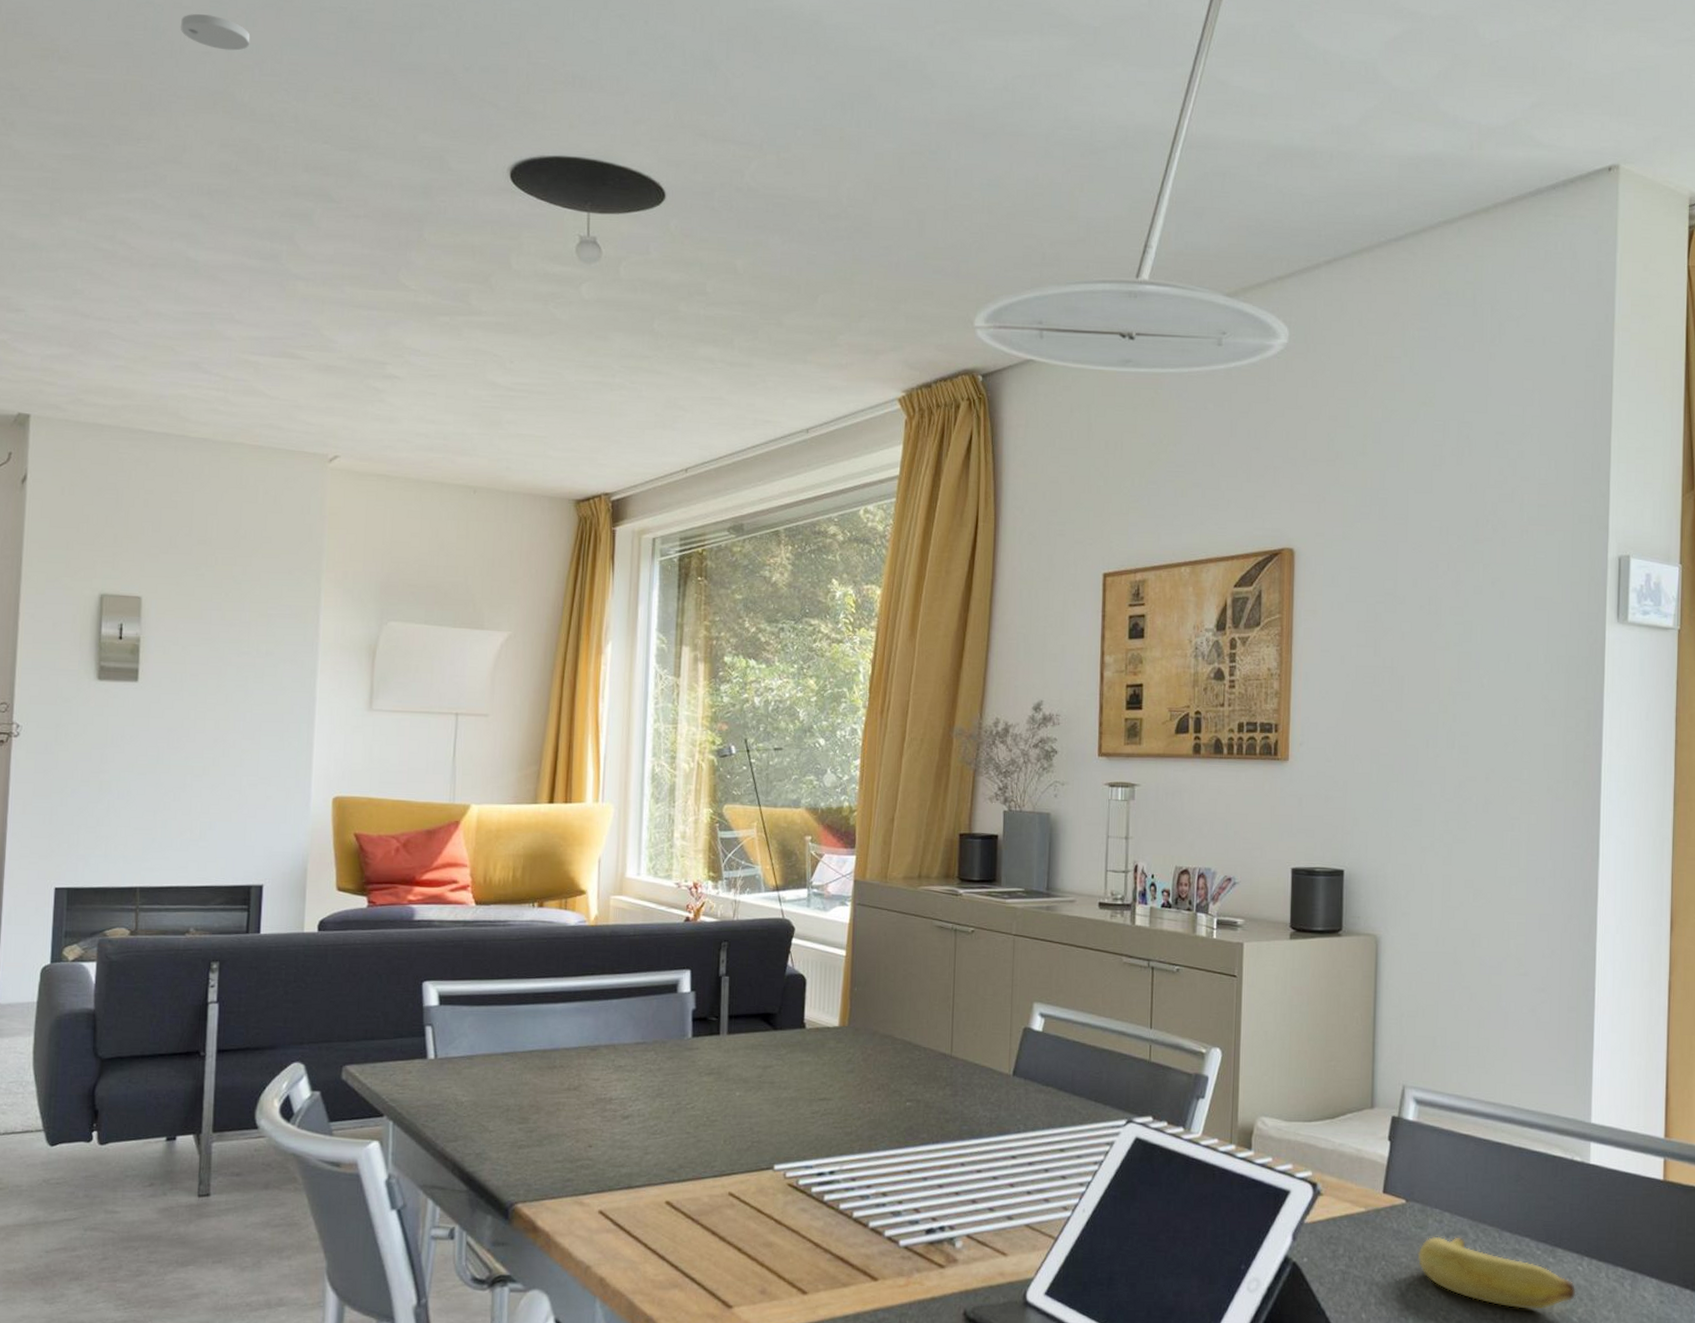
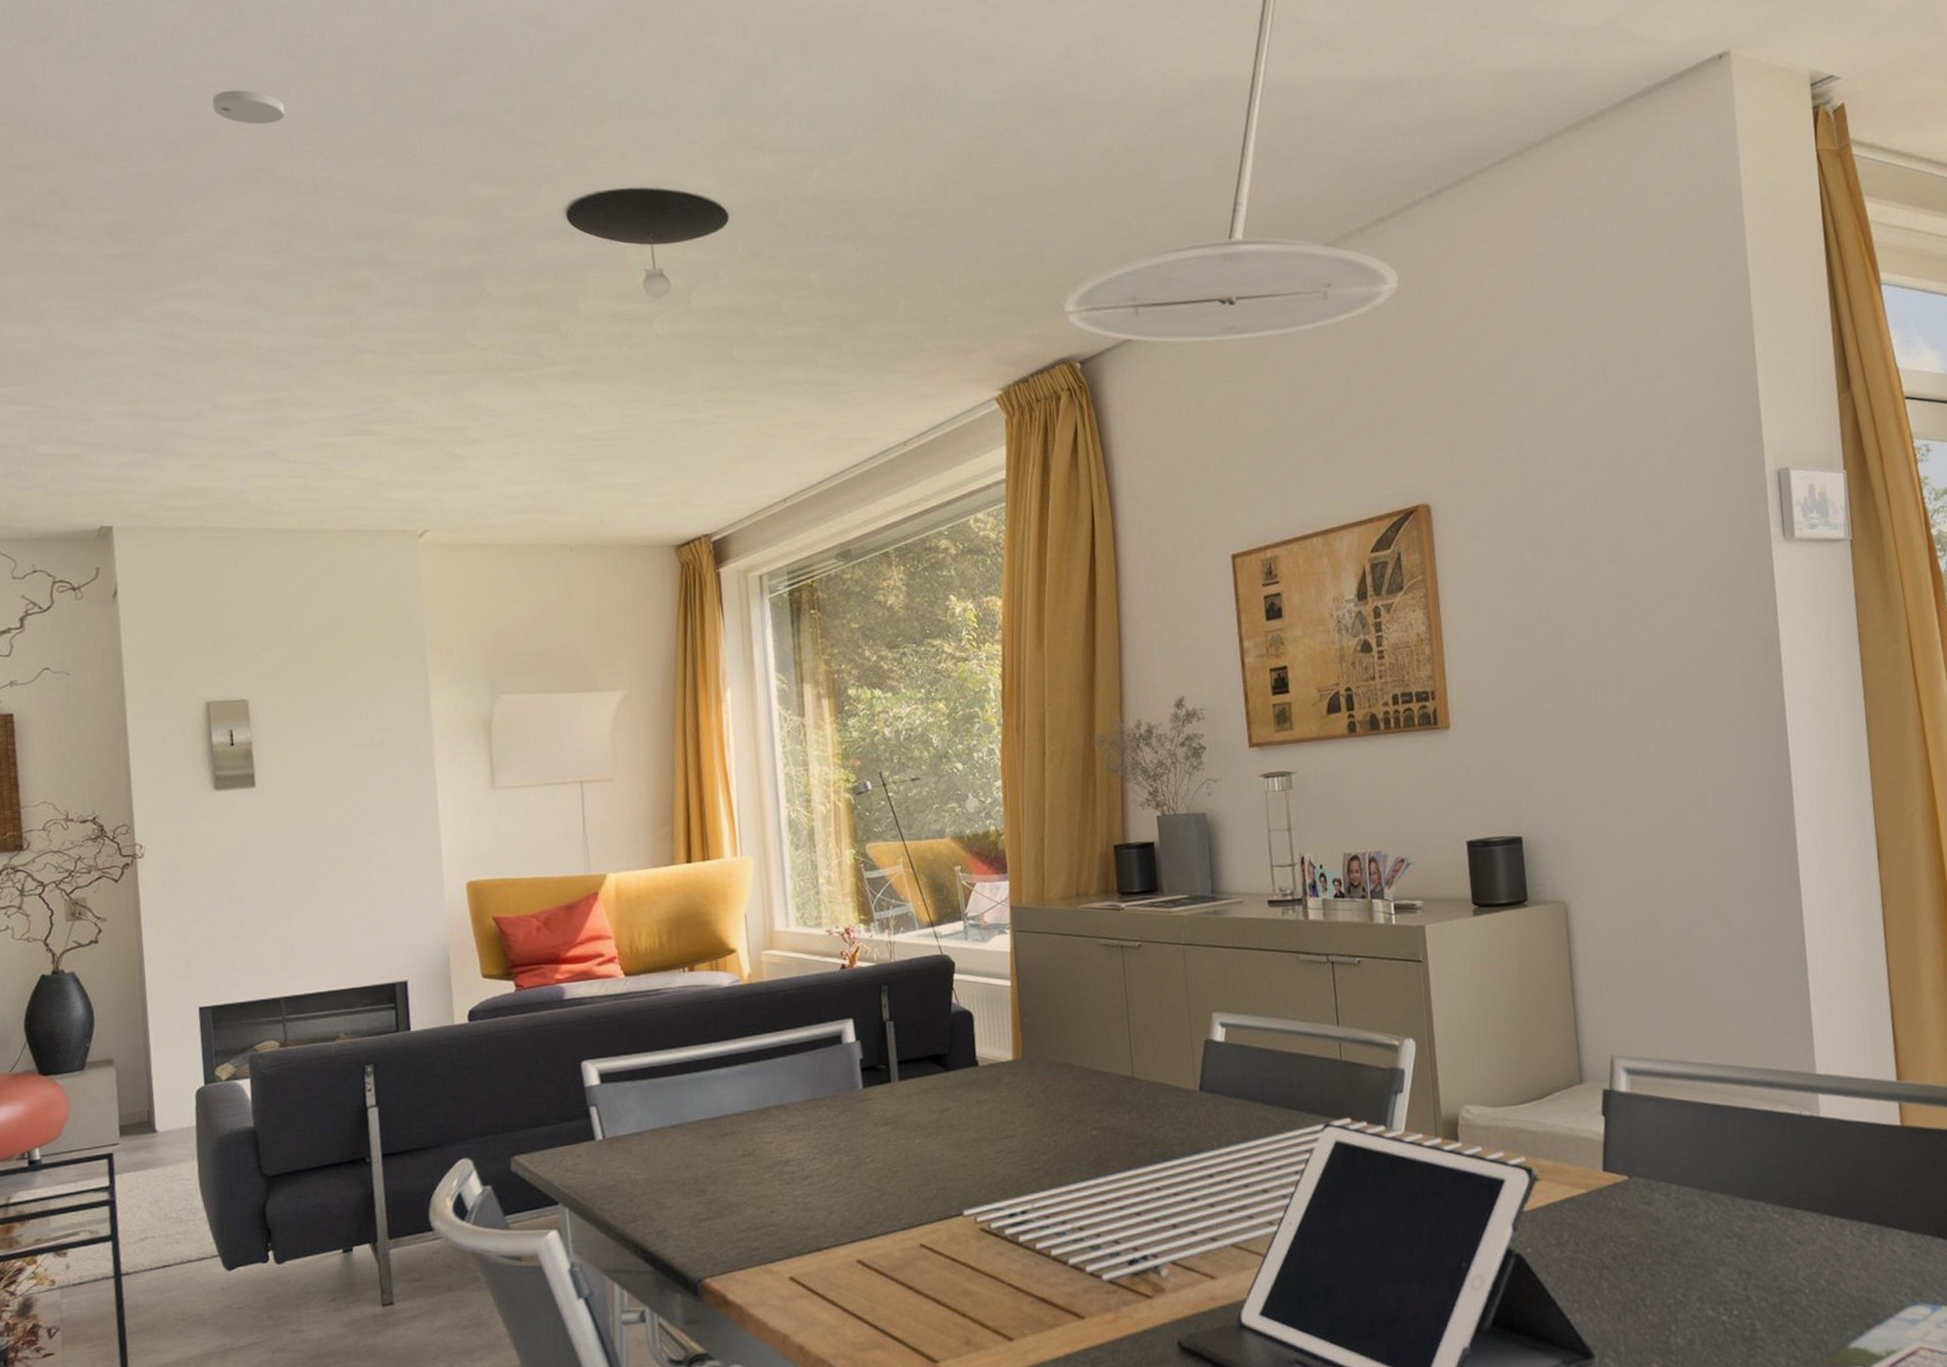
banana: present [1417,1236,1576,1310] -> none [1647,1208,1821,1278]

